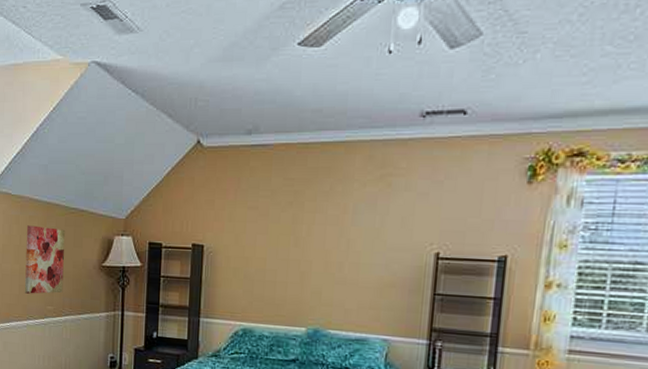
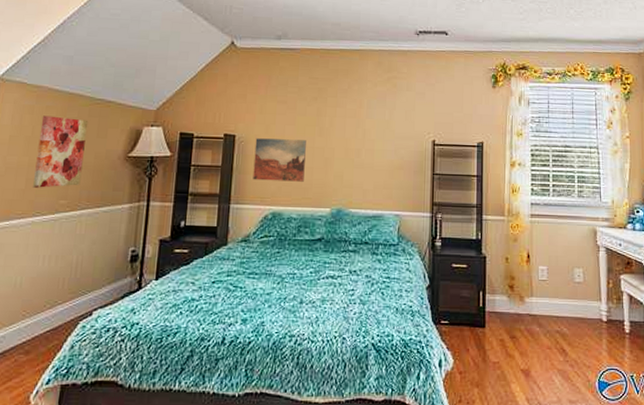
wall art: none [222,249,280,298] -> present [253,138,306,182]

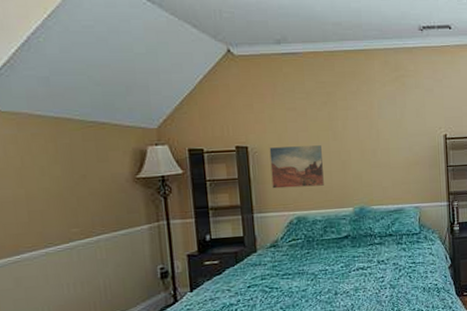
wall art: present [33,115,89,188] -> none [29,143,90,219]

